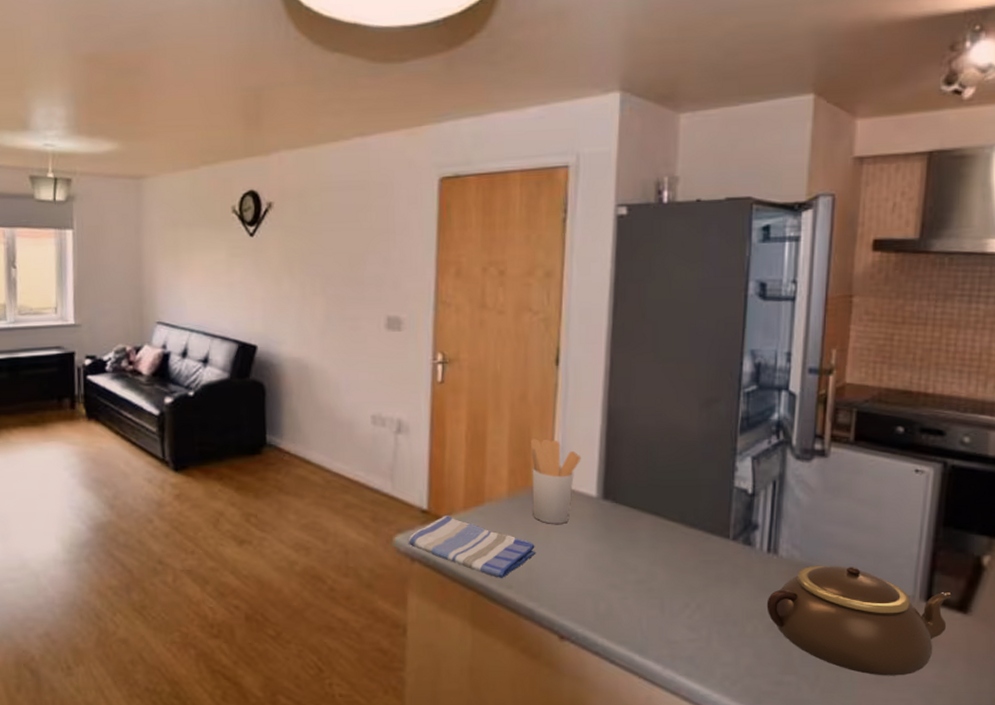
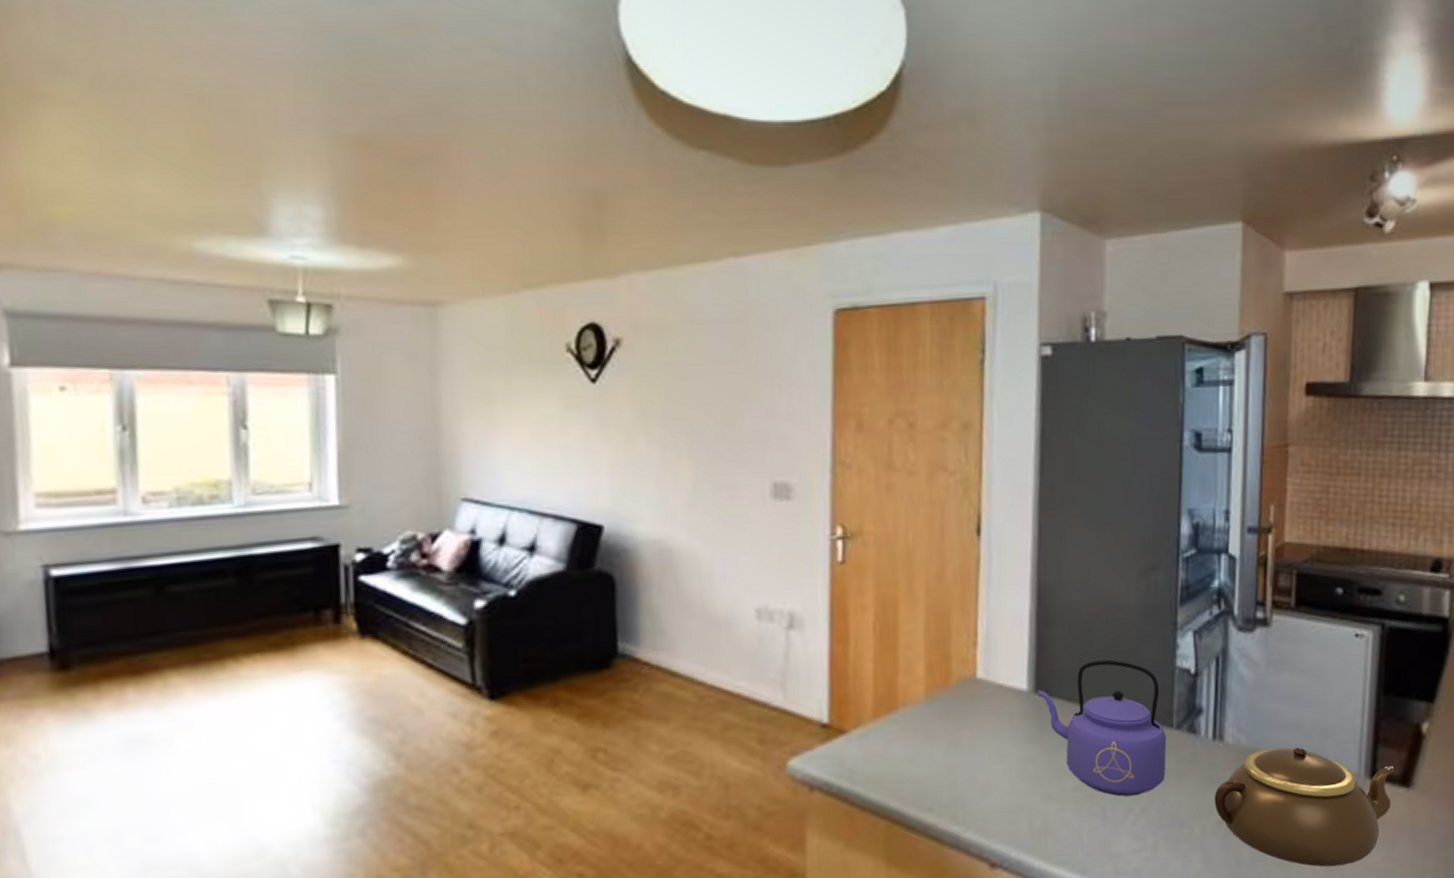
dish towel: present [407,515,536,578] -> none [805,728,961,801]
utensil holder: present [530,438,581,524] -> none [949,624,1009,728]
kettle: none [605,476,723,594] -> present [1037,659,1167,797]

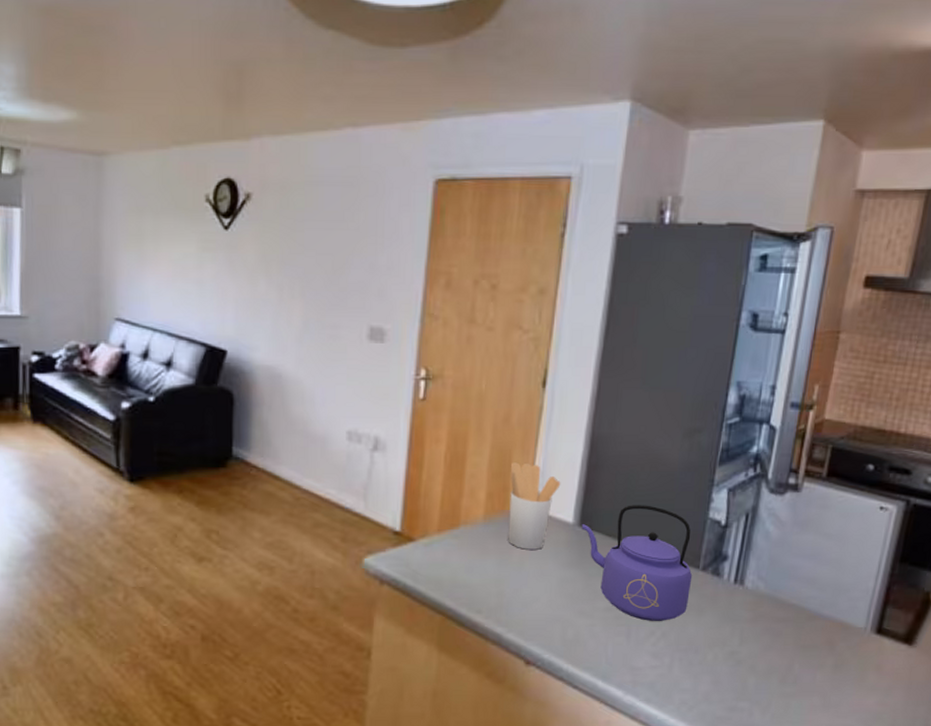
utensil holder: none [949,624,1009,728] -> present [508,462,561,550]
teapot: present [1214,747,1395,867] -> none [728,596,900,703]

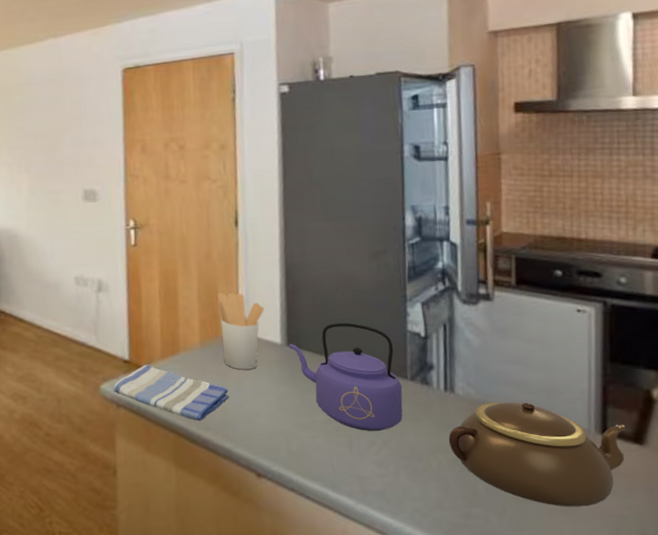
dish towel: none [377,538,509,603] -> present [113,364,230,421]
teapot: none [728,596,900,703] -> present [448,401,626,507]

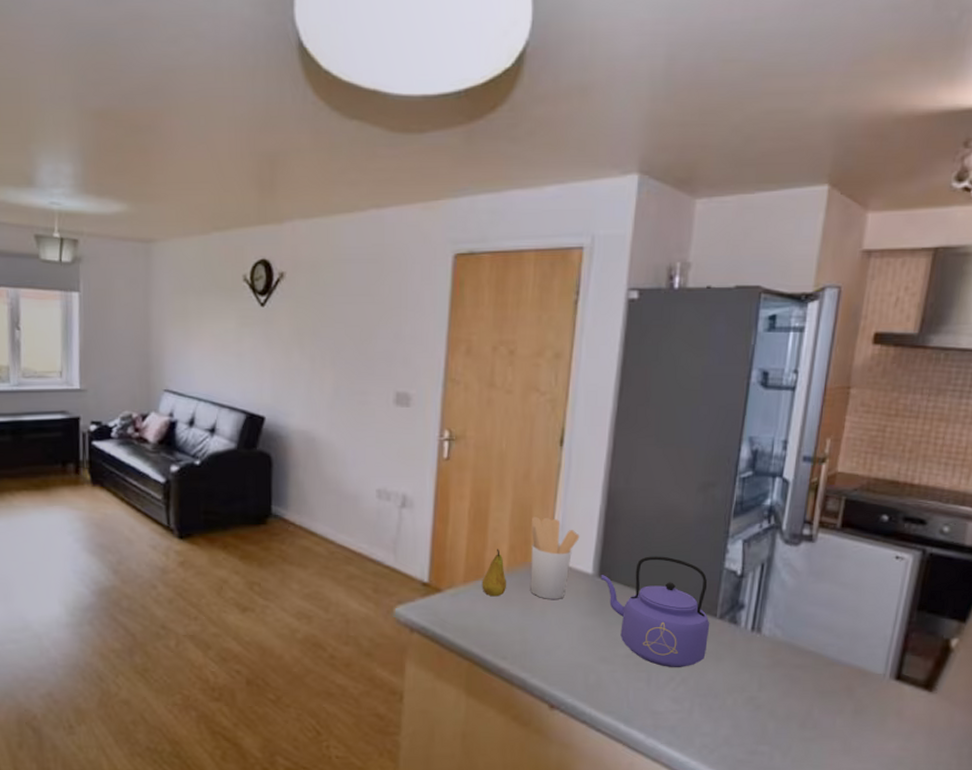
dish towel: present [113,364,230,421] -> none [408,589,532,649]
fruit: none [178,325,202,370] -> present [482,549,507,597]
teapot: present [448,401,626,507] -> none [747,644,920,748]

